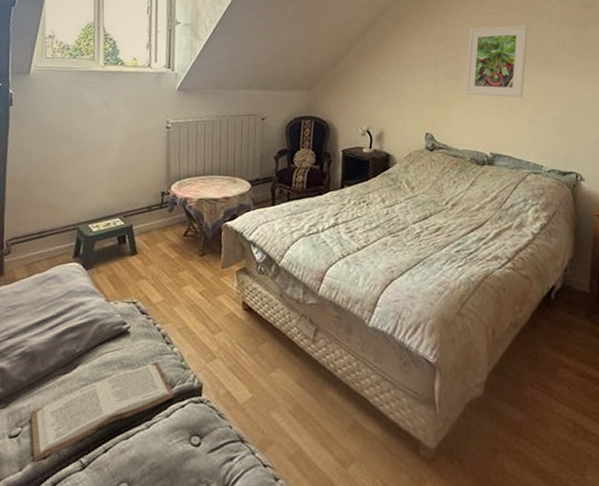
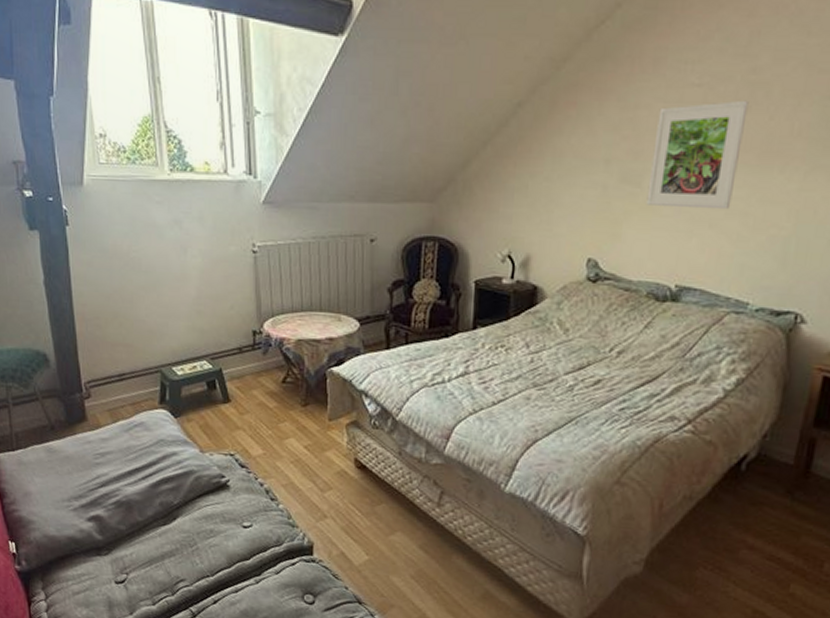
book: present [30,361,174,462] -> none [134,517,282,607]

